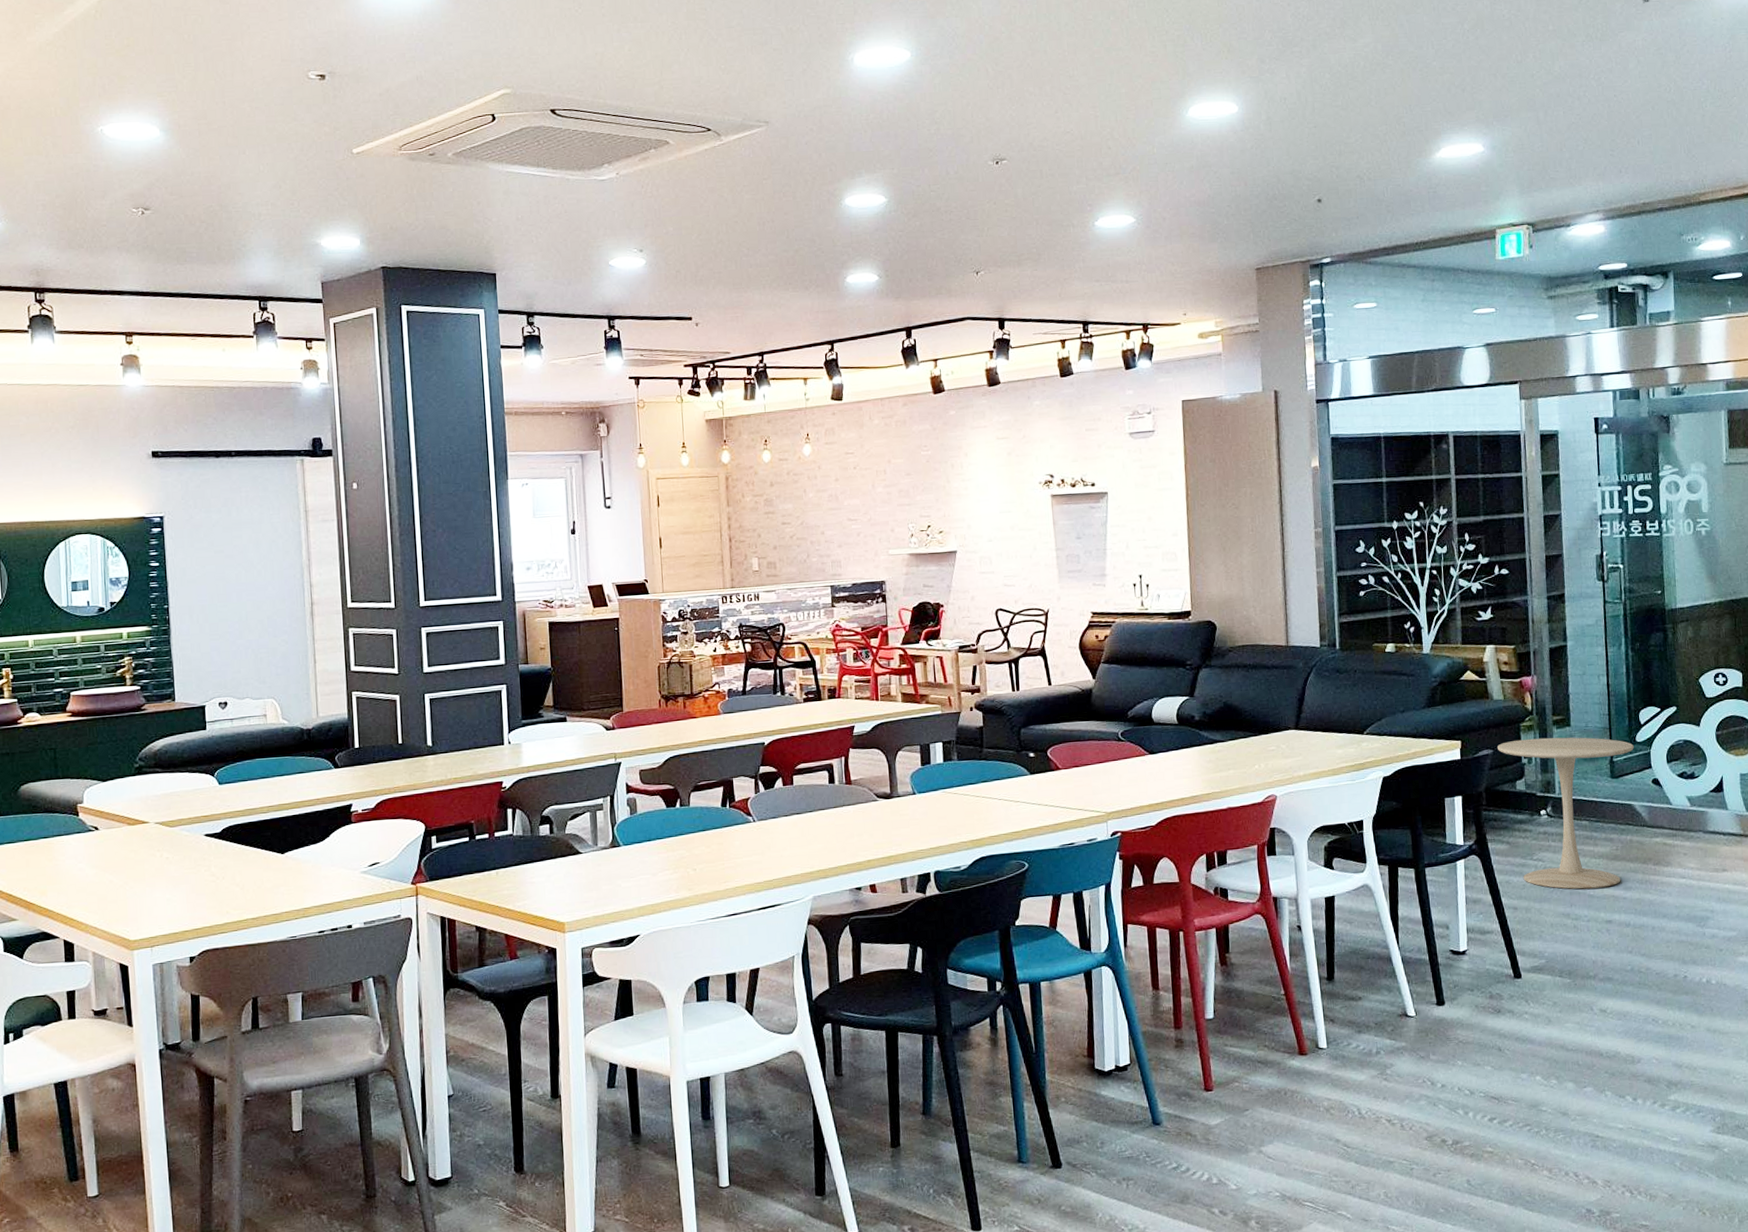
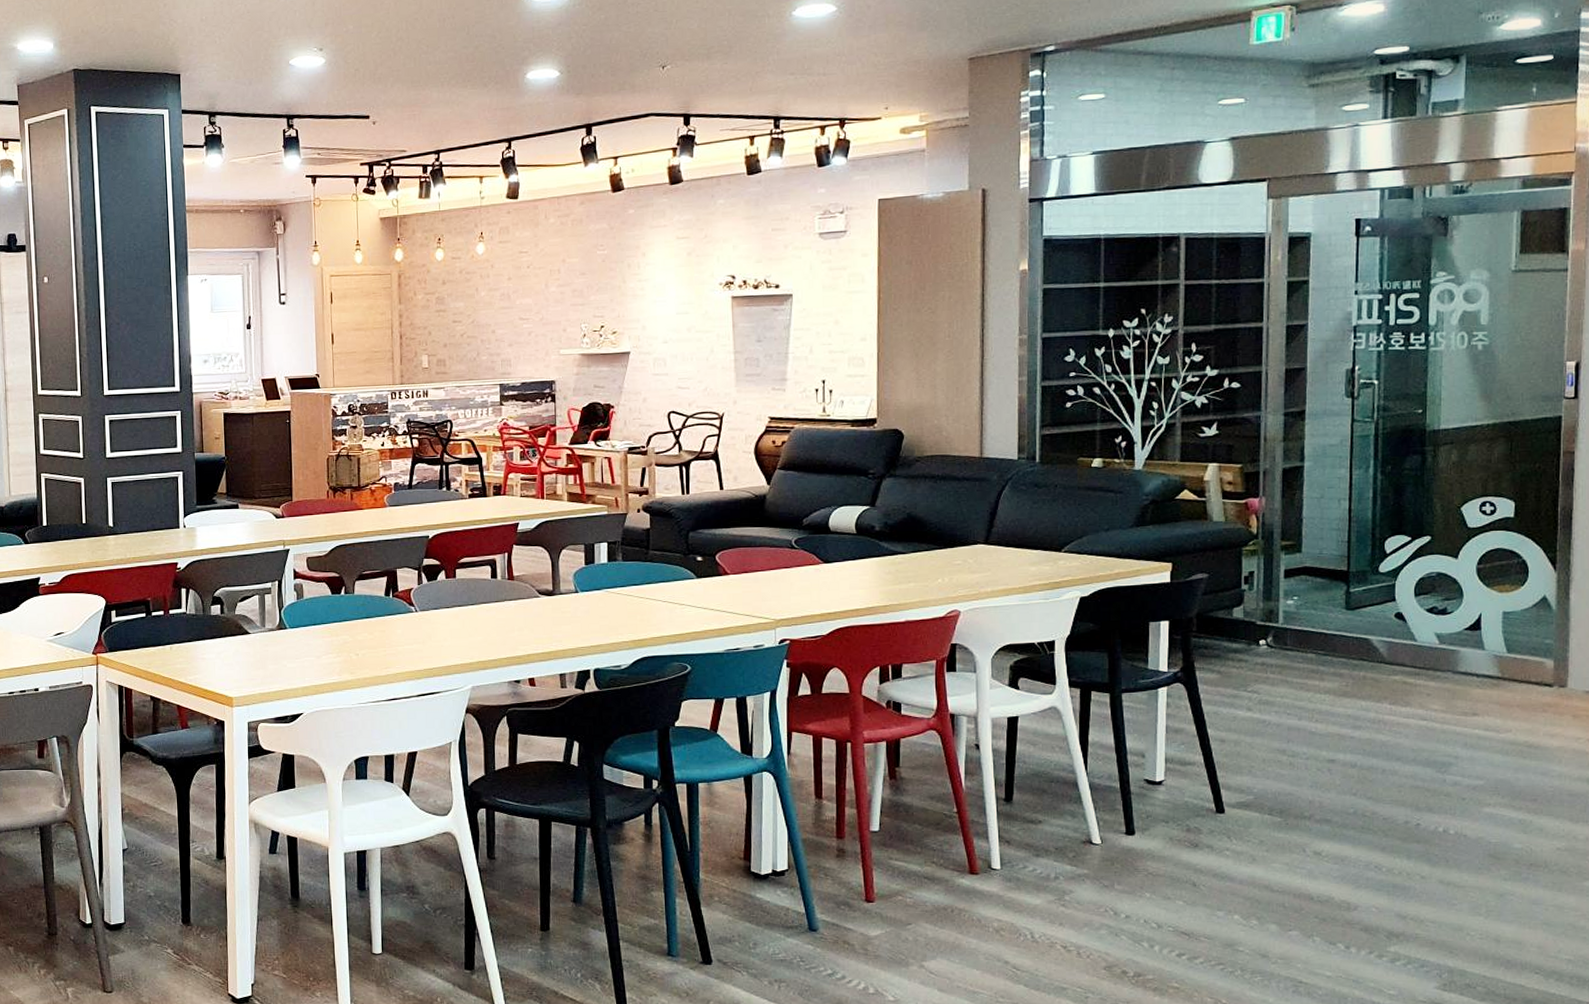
side table: present [1497,737,1634,890] -> none [1214,563,1376,725]

